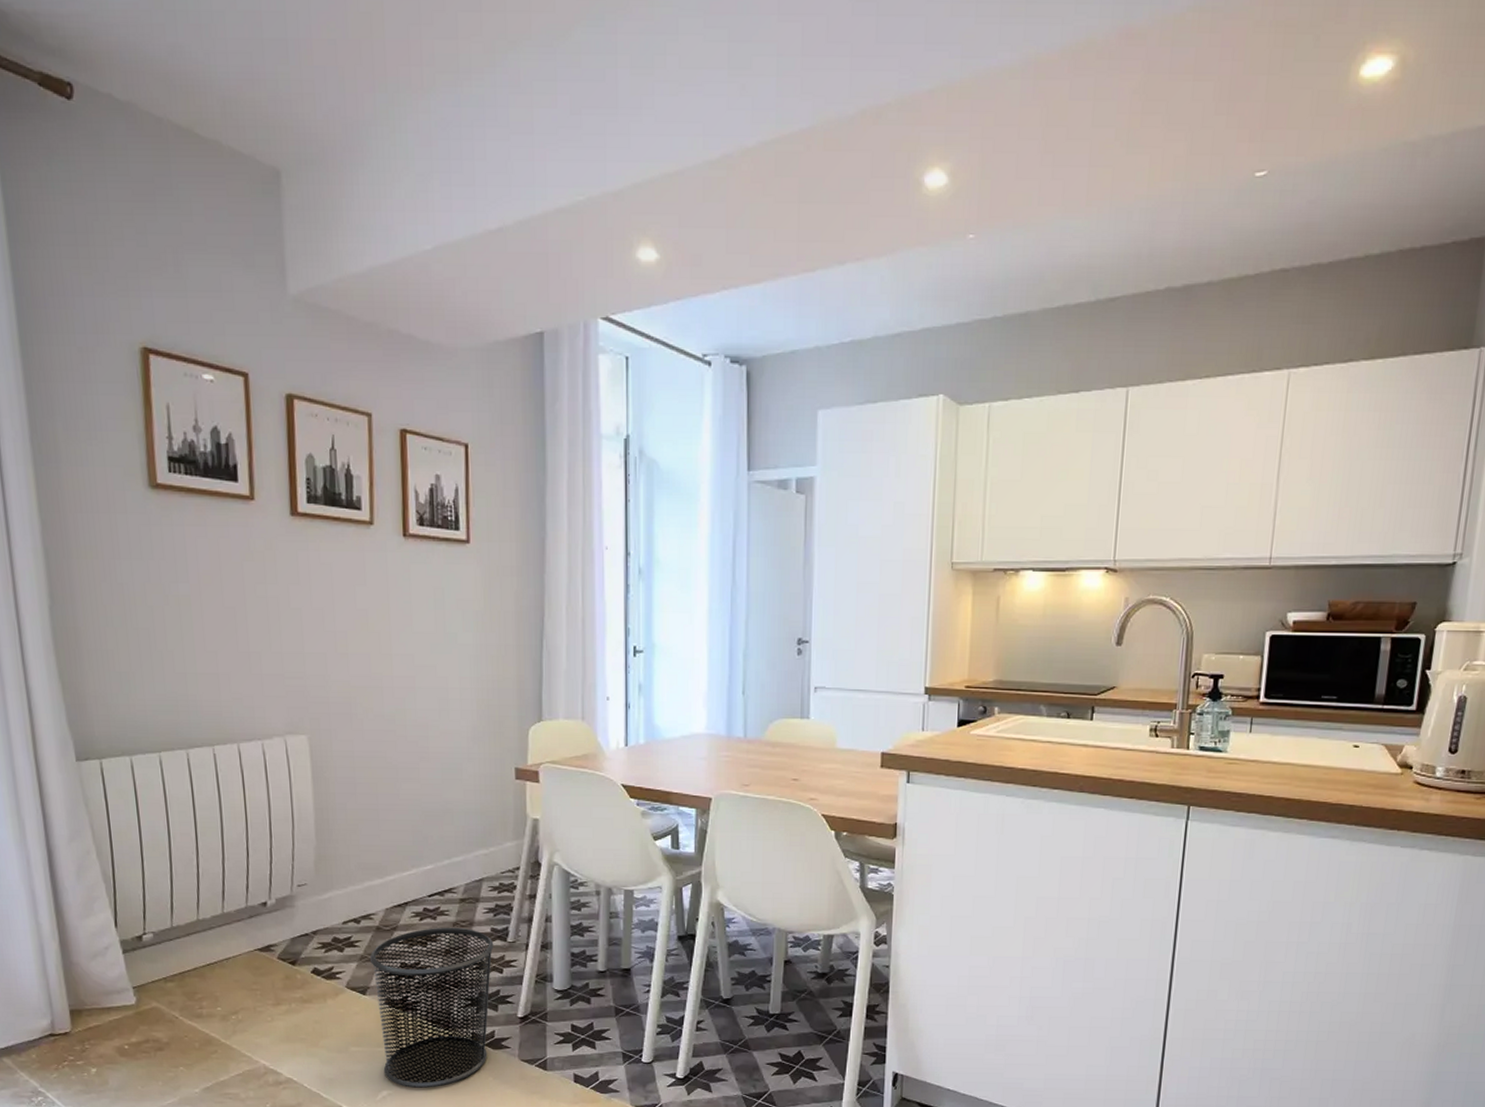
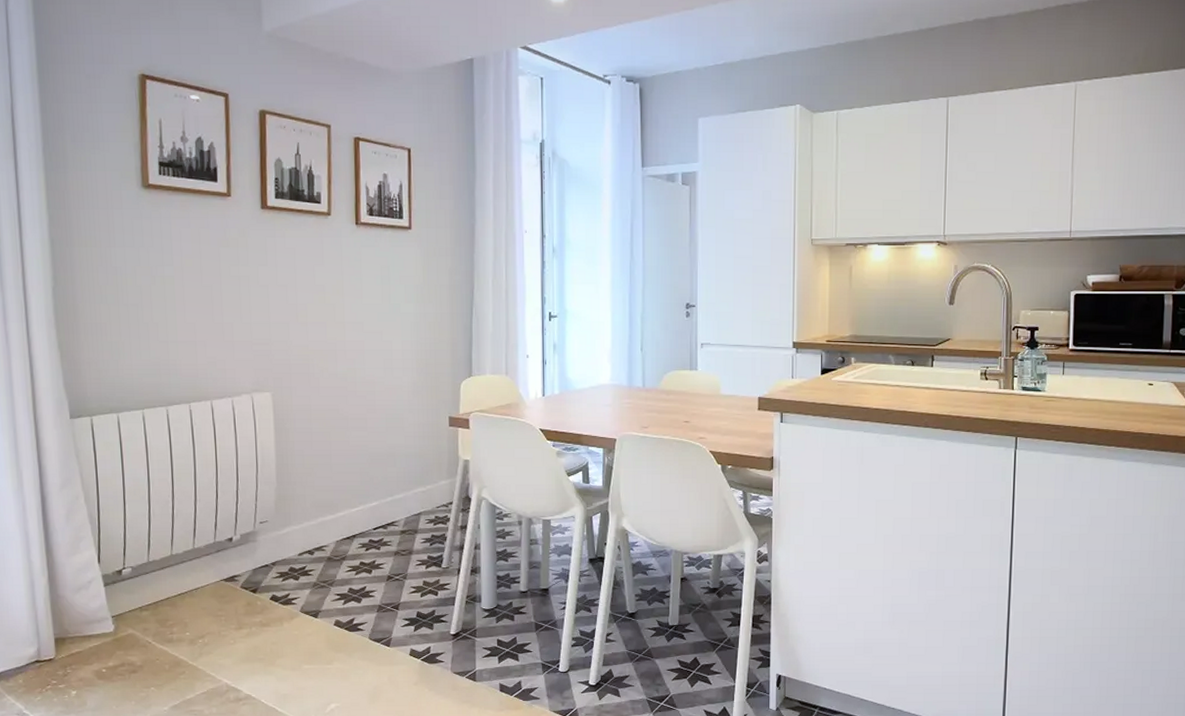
waste bin: present [369,927,494,1089] -> none [321,556,430,701]

